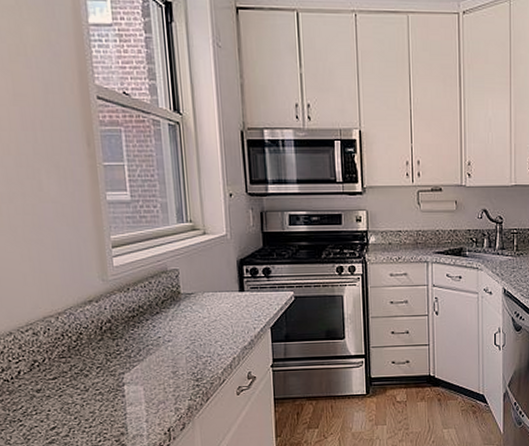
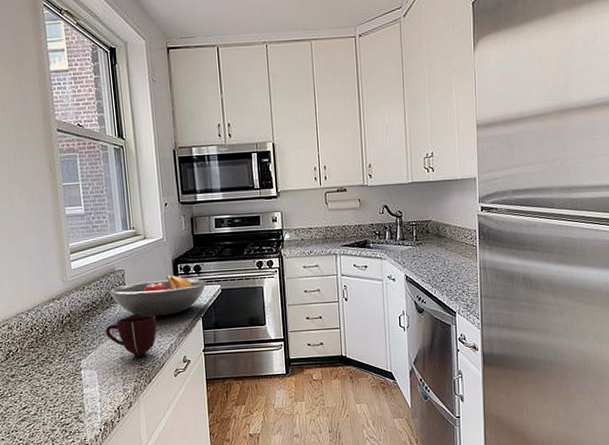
mug: none [154,323,217,372] -> present [105,314,157,357]
fruit bowl: none [159,277,278,325] -> present [109,274,207,317]

